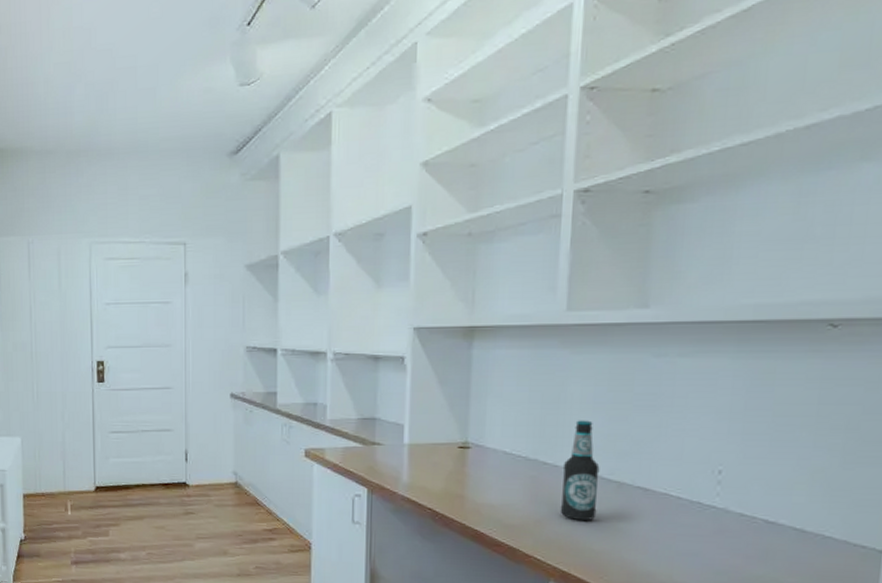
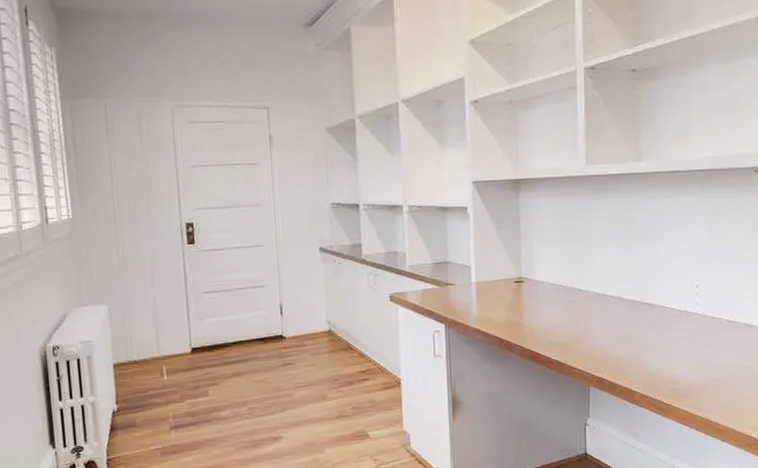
bottle: present [560,420,600,521] -> none [592,252,619,335]

